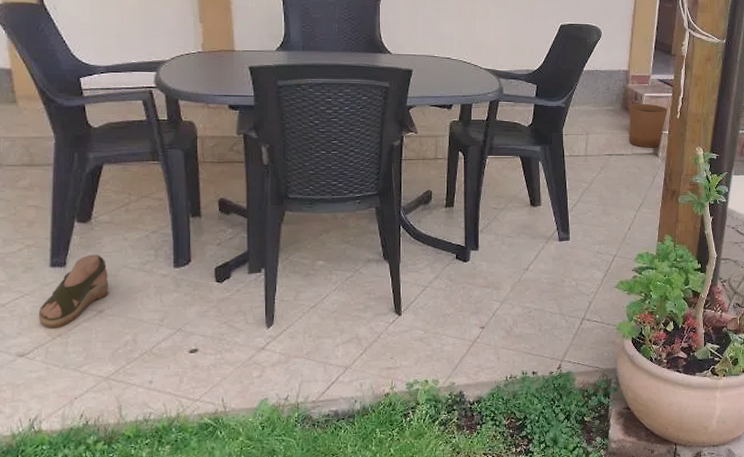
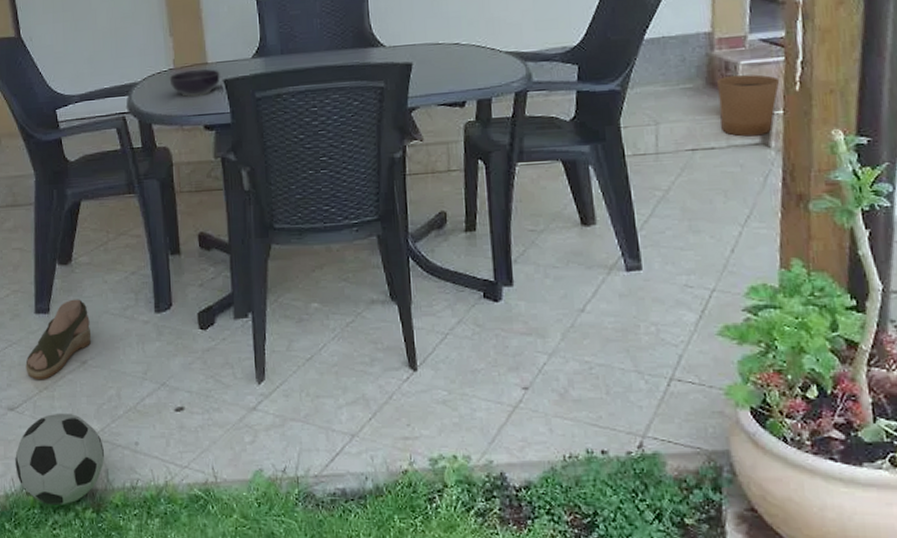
soccer ball: none [24,357,118,441] -> present [15,413,104,505]
bowl: none [197,55,246,78] -> present [169,69,220,97]

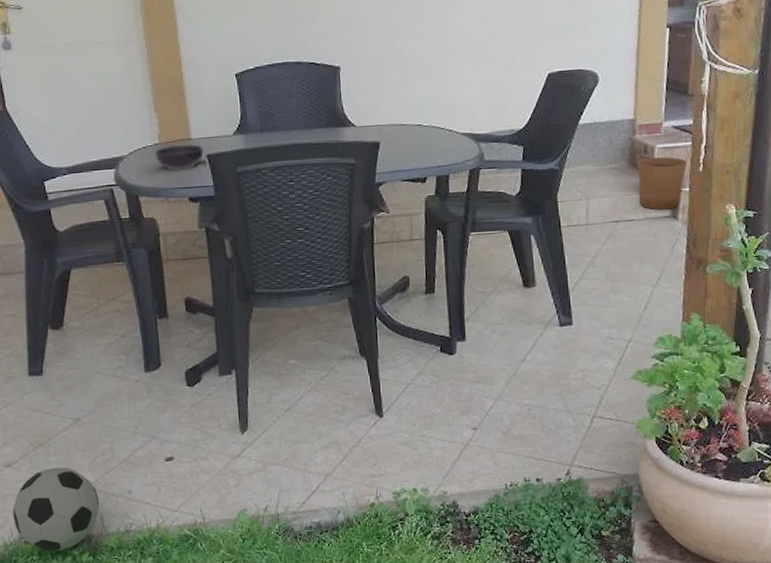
flip-flop: present [25,299,92,380] -> none [20,361,85,438]

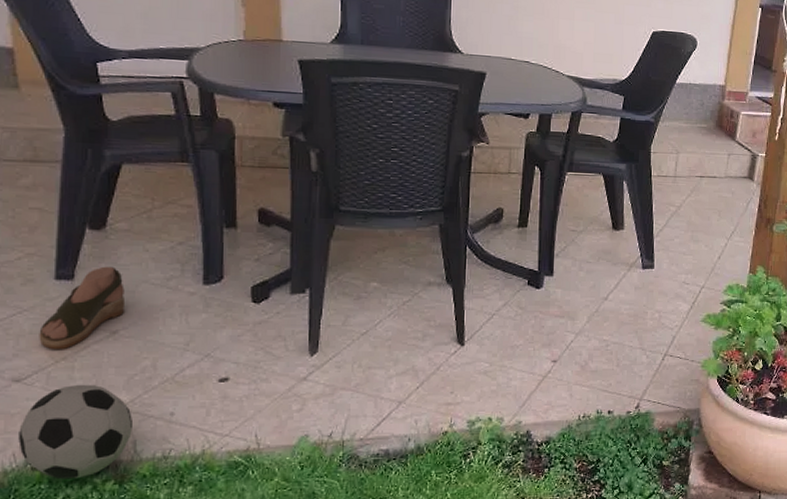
flip-flop: none [20,361,85,438] -> present [39,266,126,350]
bowl: present [154,144,204,170] -> none [237,44,295,72]
planter: present [637,157,688,210] -> none [723,122,766,171]

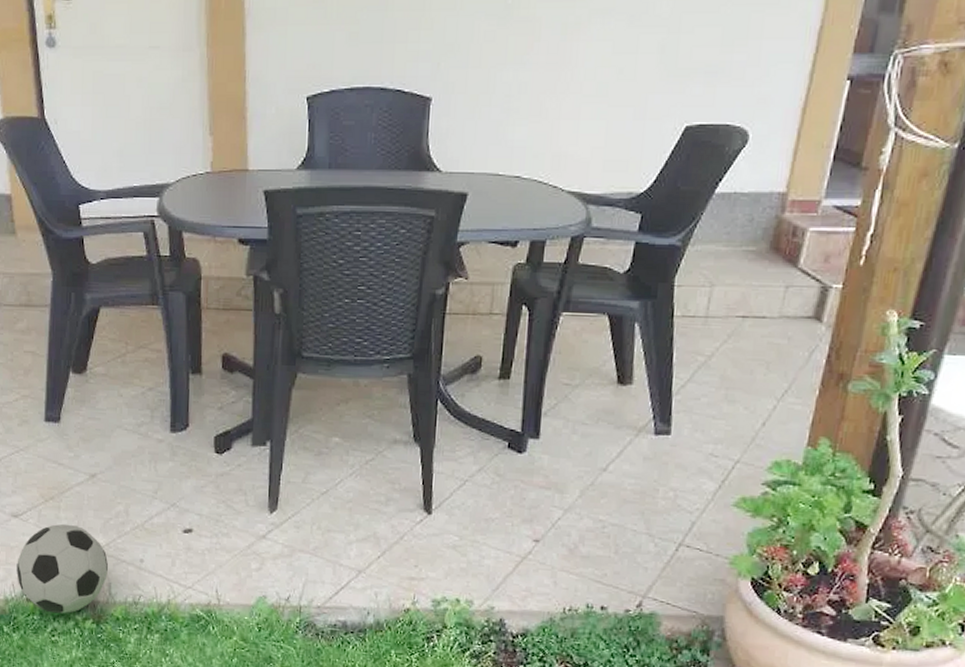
flip-flop: present [39,266,126,350] -> none [32,410,103,490]

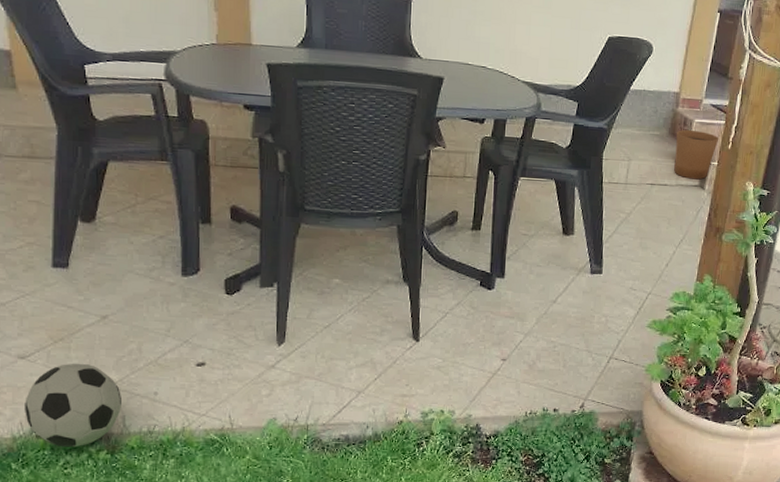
planter: none [776,243,846,309] -> present [674,130,719,180]

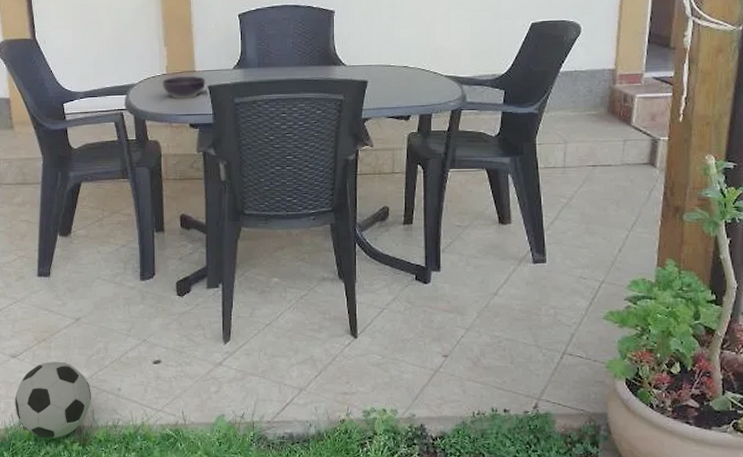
bowl: none [211,48,264,75] -> present [162,76,205,99]
planter: present [674,130,719,180] -> none [617,106,667,157]

